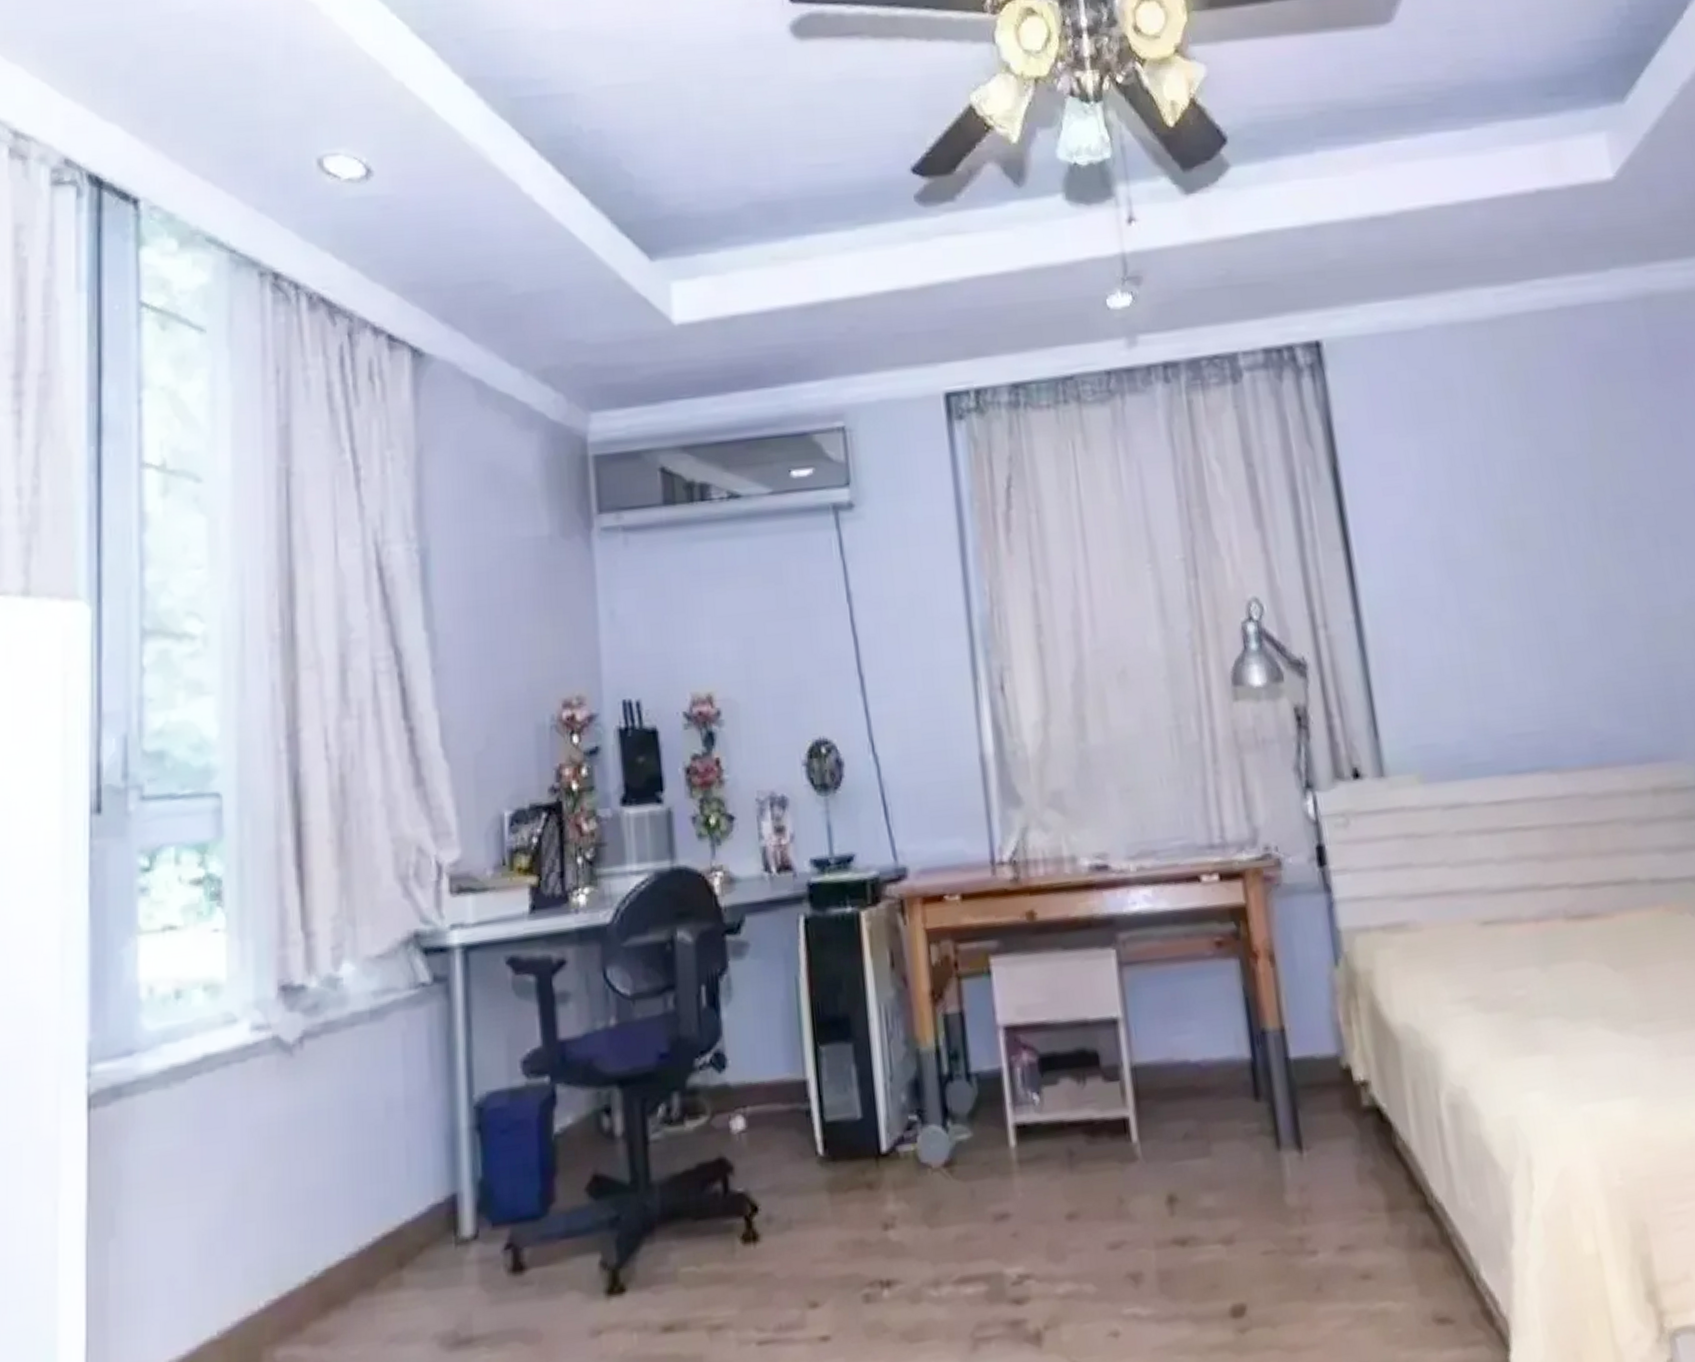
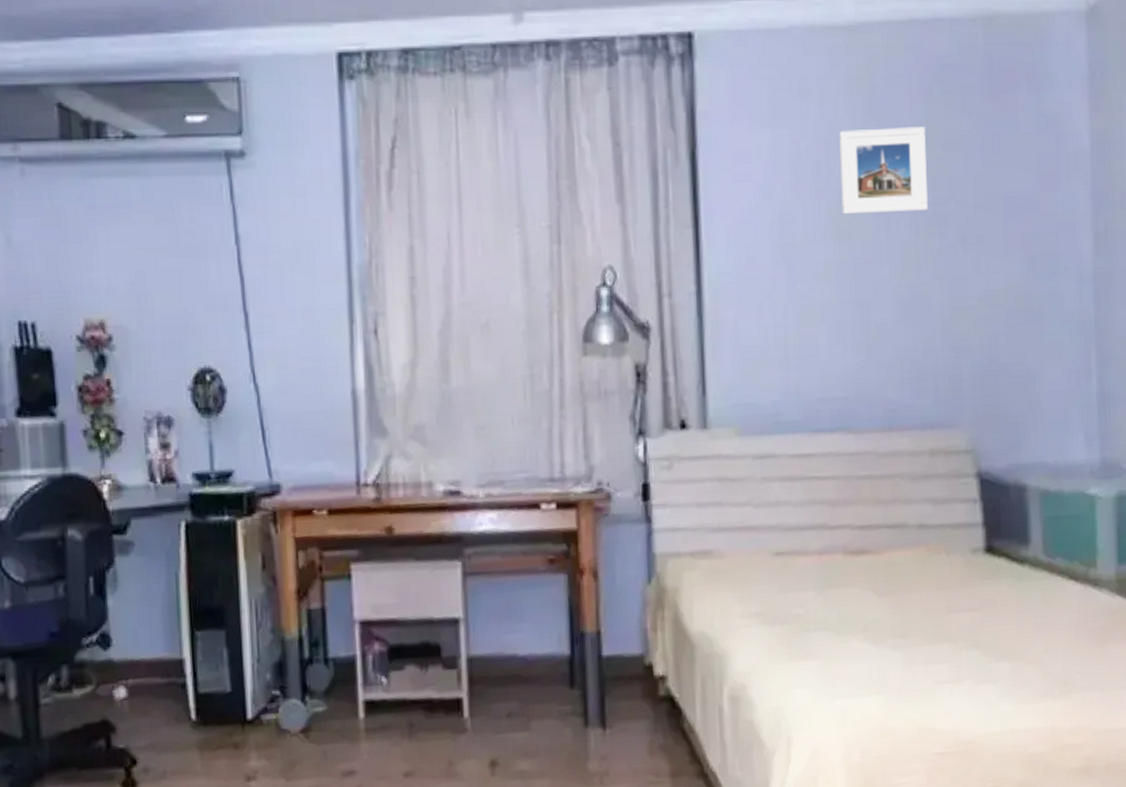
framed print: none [1495,420,1609,524] -> present [839,126,928,215]

